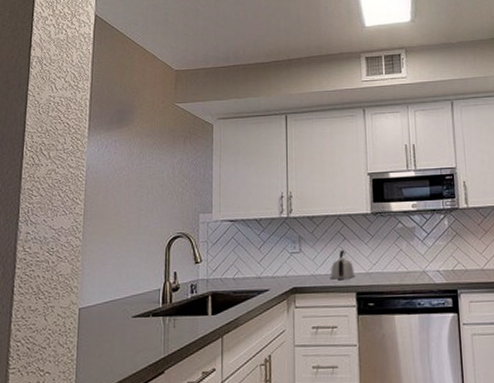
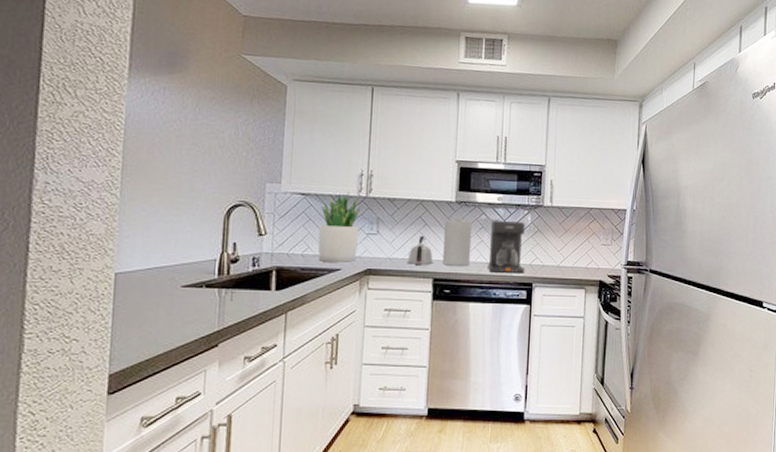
planter: none [247,214,283,285] -> present [317,192,361,263]
paper towel holder: none [362,229,392,279] -> present [442,217,473,267]
coffee maker: none [408,227,448,281] -> present [488,221,525,273]

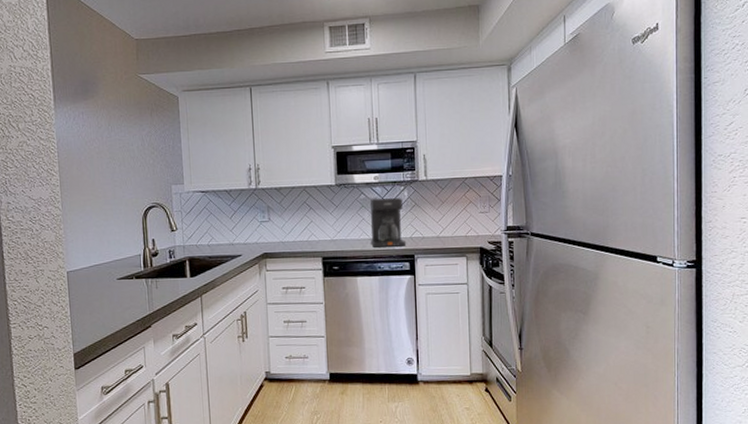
planter: present [317,192,361,263] -> none [219,186,254,250]
kettle: present [407,235,433,266] -> none [297,219,320,247]
paper towel holder: present [442,217,473,267] -> none [327,199,355,246]

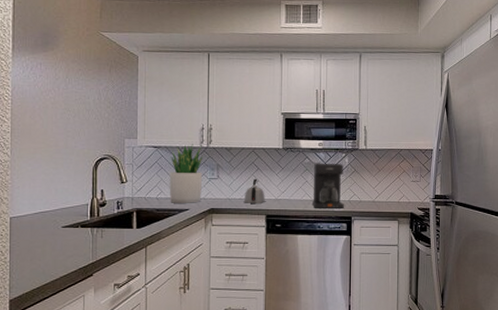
planter: none [219,186,254,250] -> present [169,144,203,204]
kettle: none [297,219,320,247] -> present [243,178,265,205]

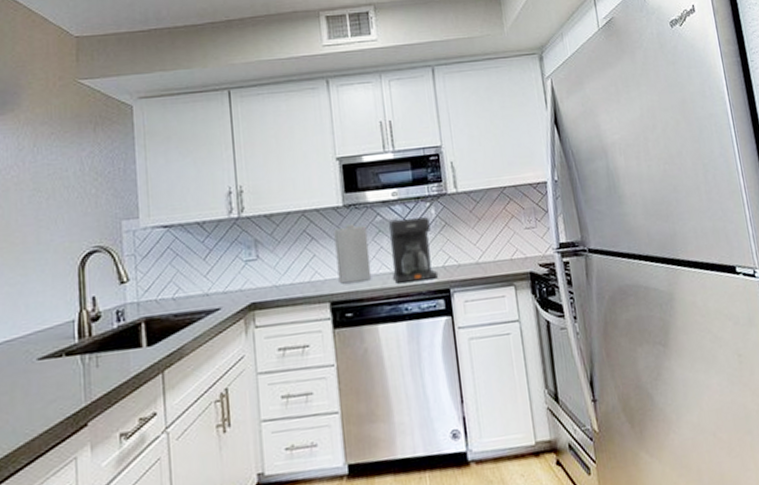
planter: present [169,144,203,204] -> none [188,215,237,303]
kettle: present [243,178,265,205] -> none [296,252,327,290]
paper towel holder: none [273,162,298,205] -> present [334,224,372,285]

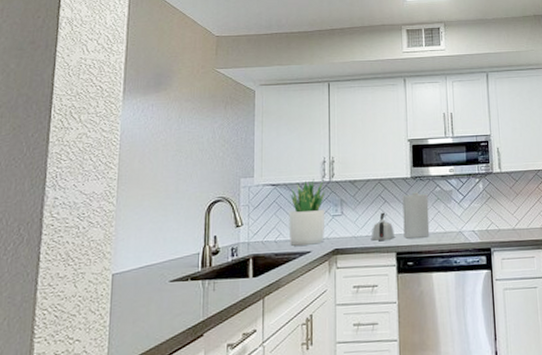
planter: none [188,215,237,303] -> present [288,179,325,247]
kettle: none [296,252,327,290] -> present [371,212,395,241]
coffee maker: present [389,217,439,284] -> none [446,190,483,241]

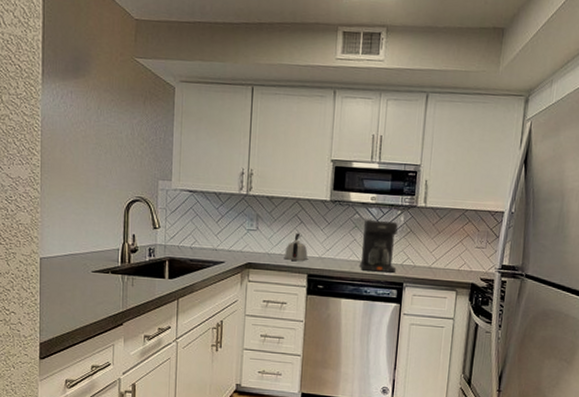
planter: present [288,179,325,247] -> none [204,190,242,256]
paper towel holder: present [402,192,430,240] -> none [317,216,346,265]
coffee maker: none [446,190,483,241] -> present [360,220,398,273]

